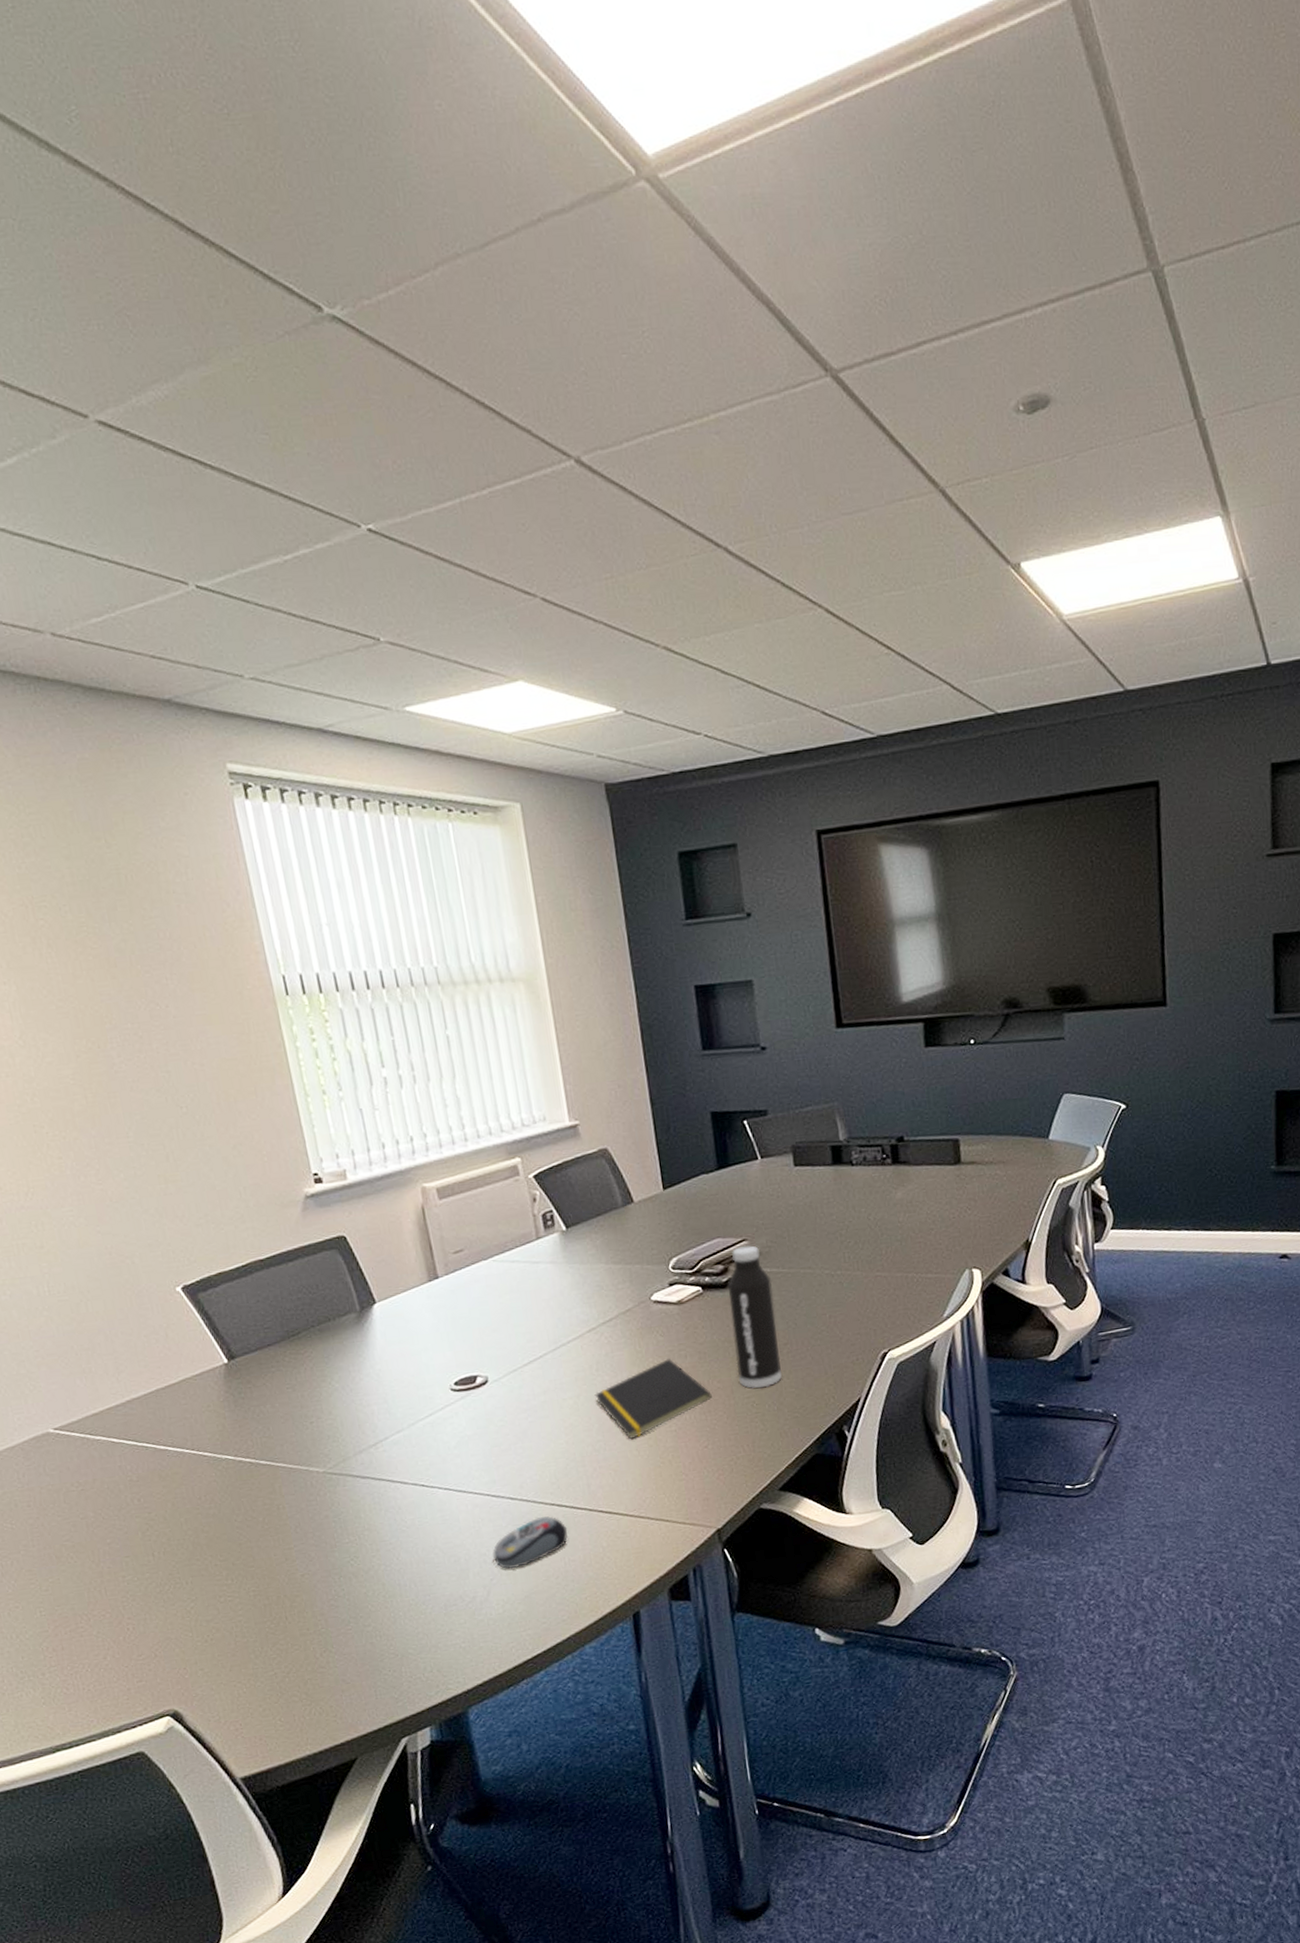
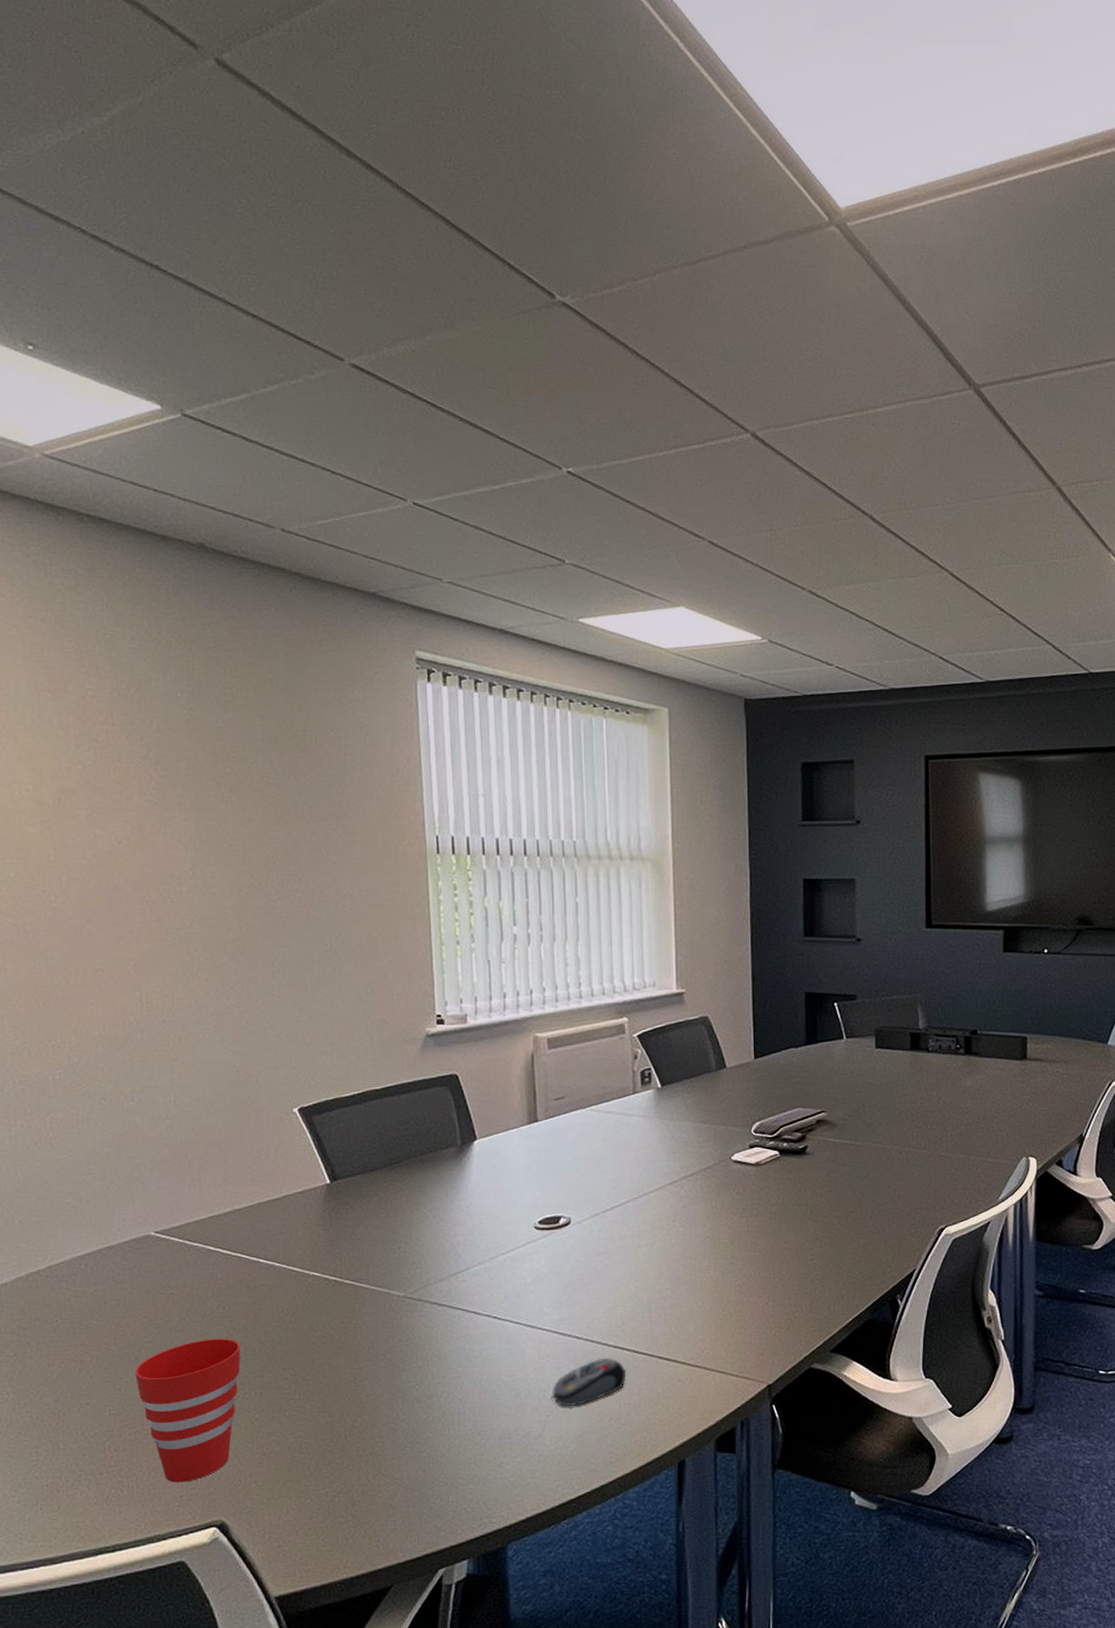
cup: none [59,1530,171,1677] -> present [135,1338,241,1483]
notepad: present [594,1358,712,1440] -> none [668,1216,777,1291]
water bottle: present [727,1245,782,1389] -> none [803,1117,845,1252]

